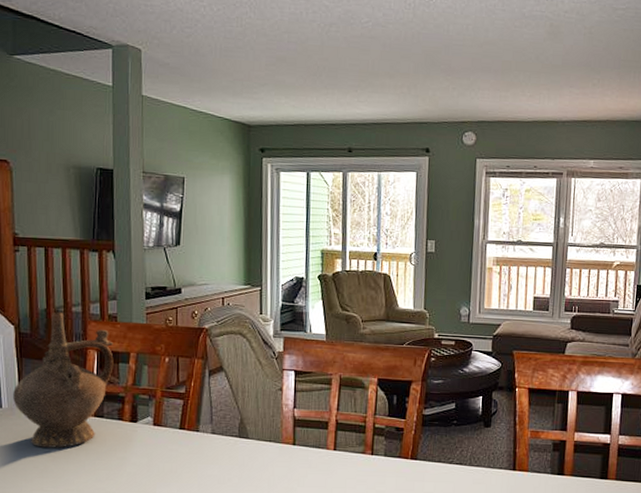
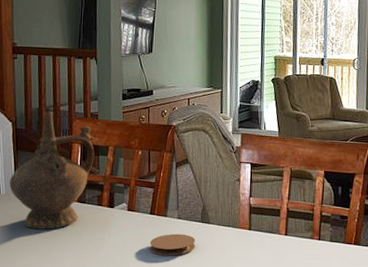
coaster: none [179,450,232,476] -> present [149,233,196,256]

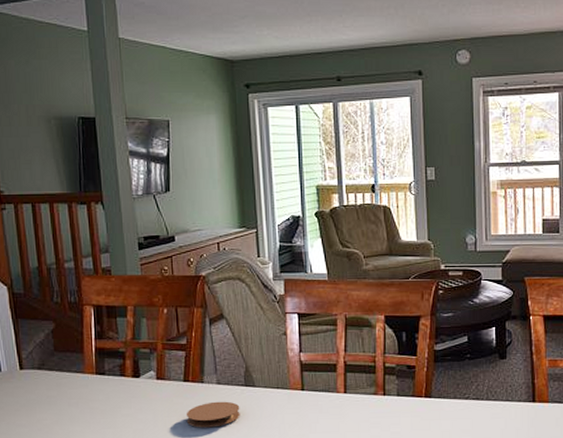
ceremonial vessel: present [10,110,95,229] -> none [11,269,111,409]

